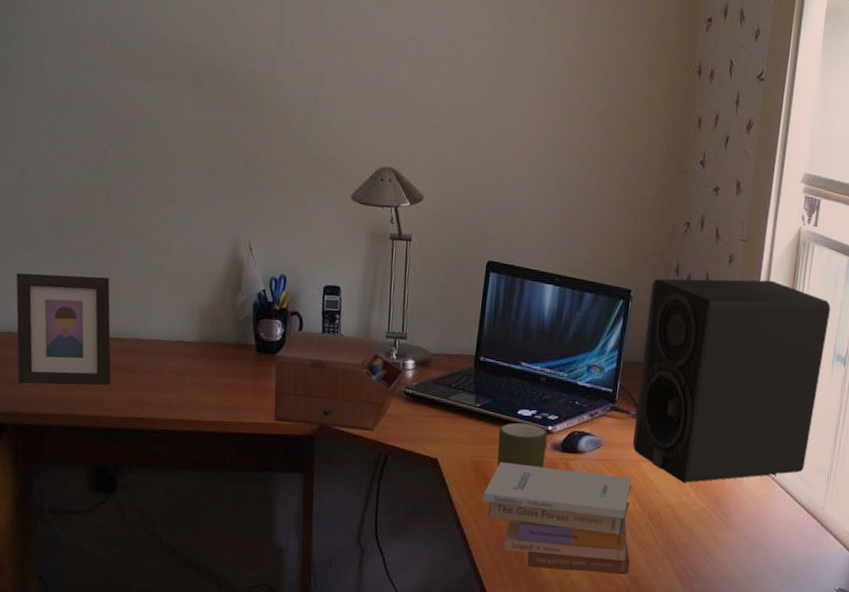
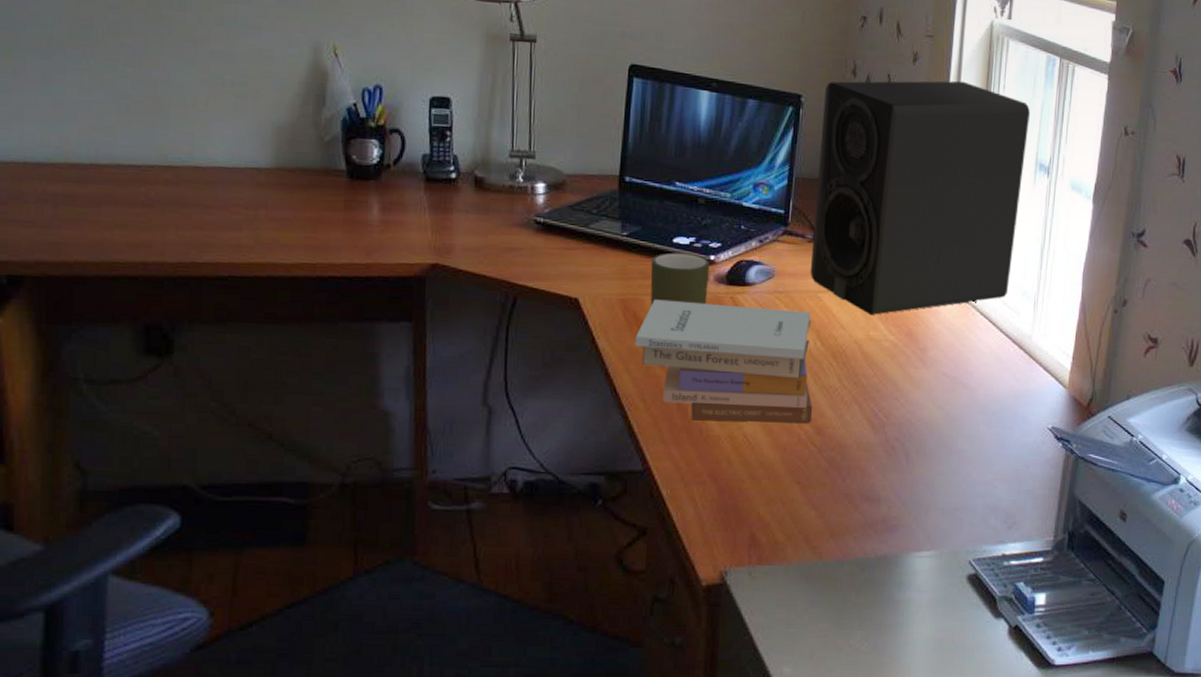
picture frame: present [16,272,111,386] -> none [30,88,161,226]
sewing box: present [273,329,404,431] -> none [371,150,533,269]

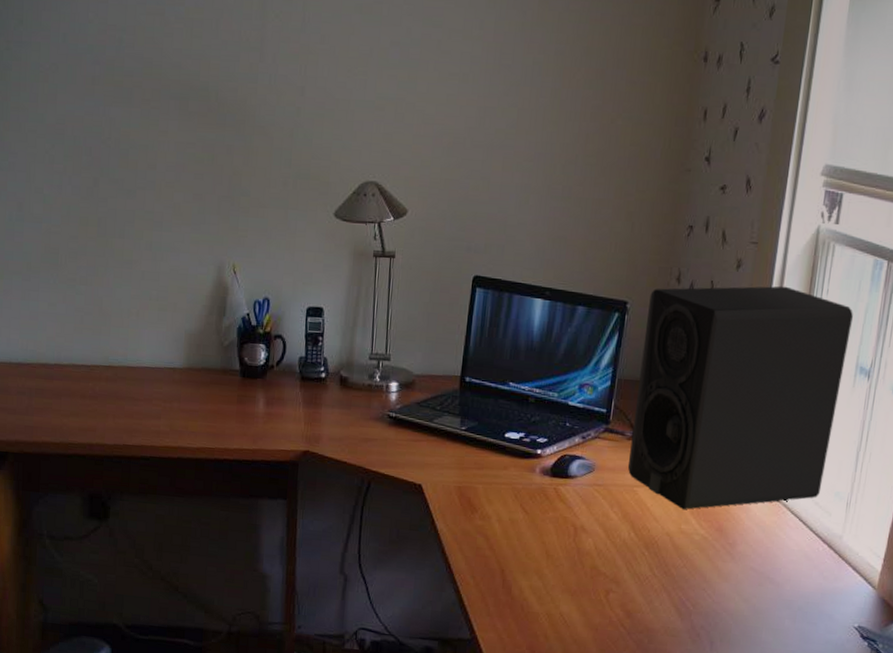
books: present [635,299,812,423] -> none [468,487,627,607]
mug: present [650,252,710,306] -> none [483,446,536,494]

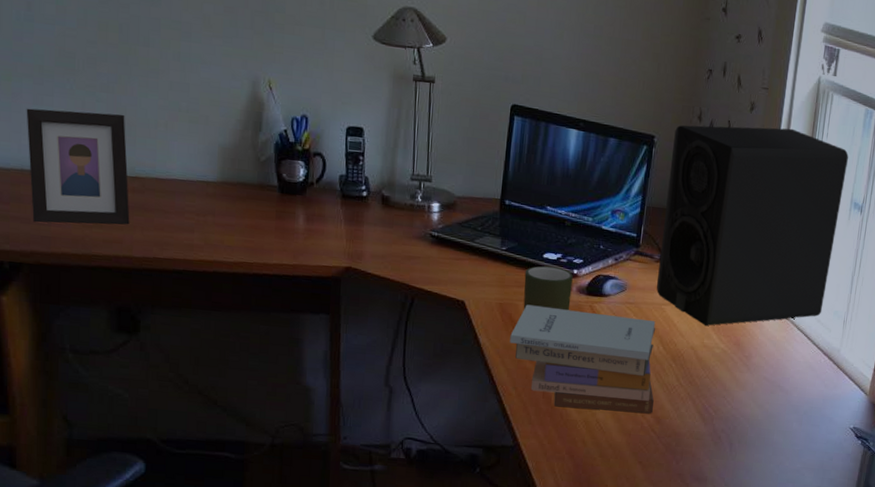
picture frame: none [15,304,103,414] -> present [26,108,130,225]
books: none [468,487,627,607] -> present [510,304,656,414]
mug: none [483,446,536,494] -> present [523,266,573,311]

